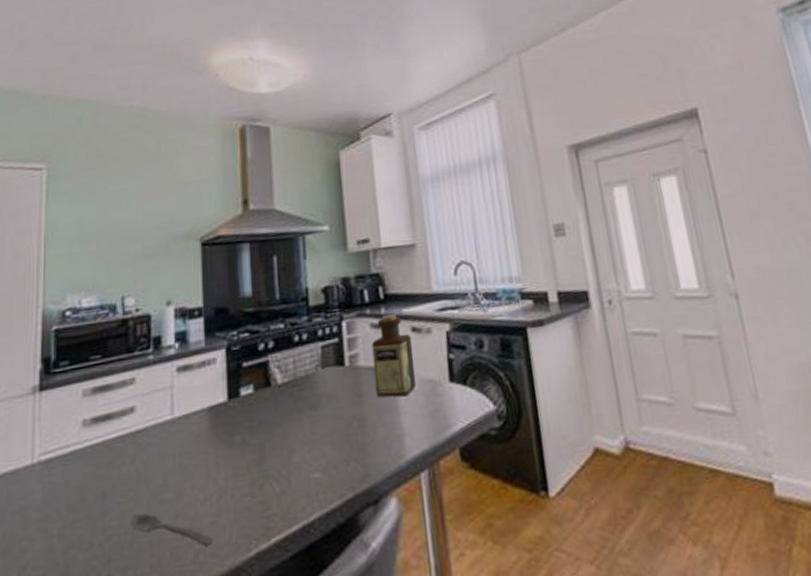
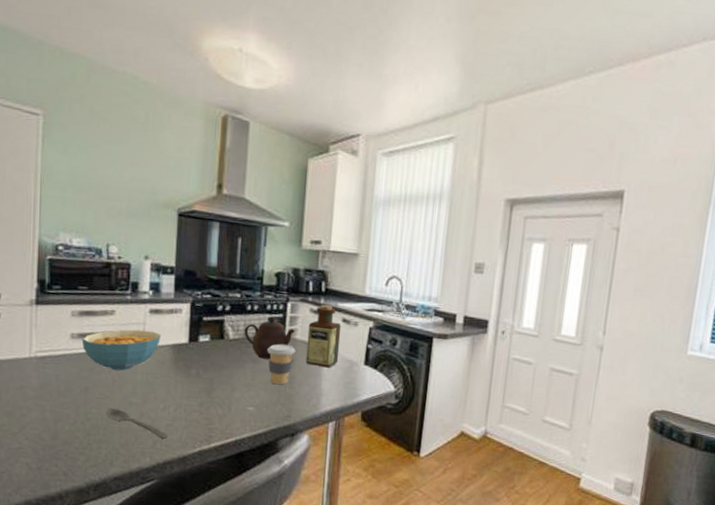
cereal bowl: none [96,394,193,459] -> present [81,329,161,371]
teapot: none [294,343,356,402] -> present [244,316,295,359]
coffee cup: none [326,375,361,435] -> present [267,344,296,385]

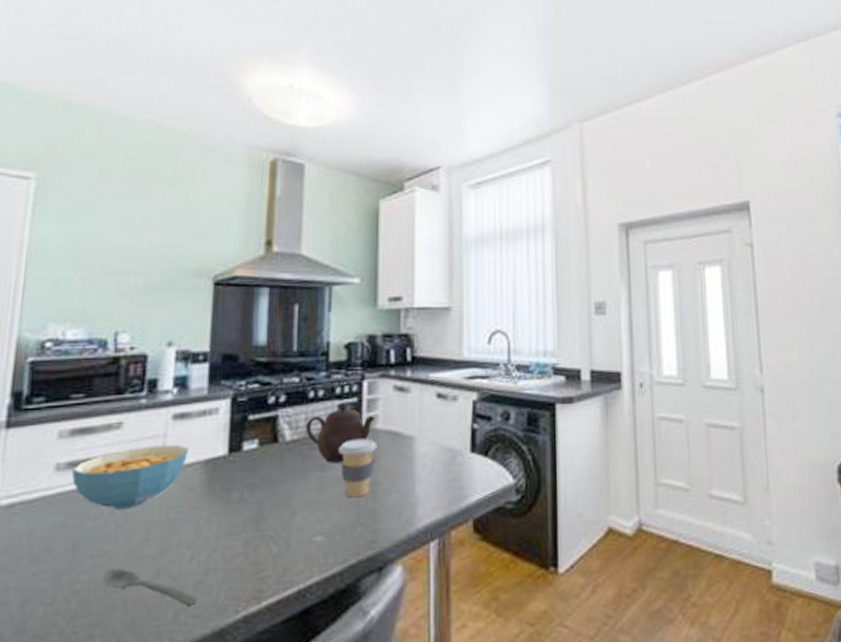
bottle: present [306,305,342,368] -> none [392,378,436,464]

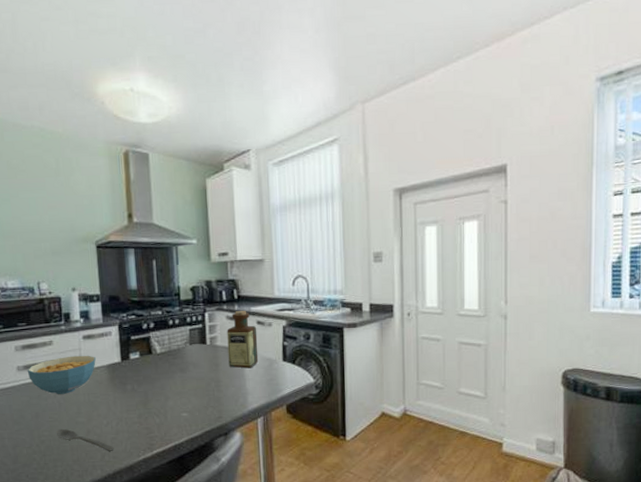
teapot: present [305,402,374,463] -> none [169,327,215,368]
coffee cup: present [339,438,377,498] -> none [192,351,218,390]
bottle: none [392,378,436,464] -> present [227,311,259,369]

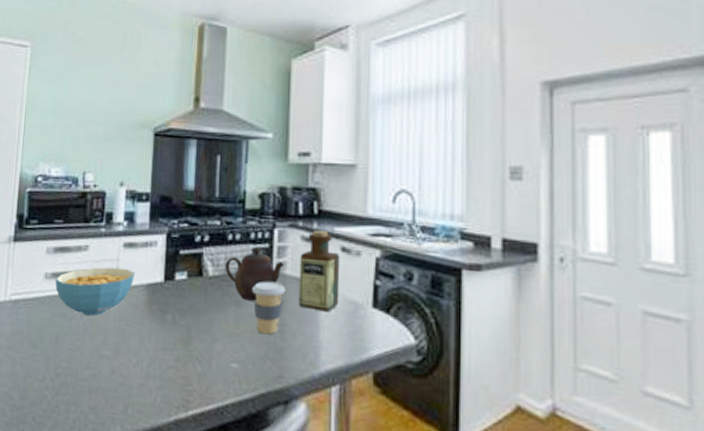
spoon: present [57,428,114,451] -> none [76,361,140,402]
teapot: none [169,327,215,368] -> present [225,247,284,301]
coffee cup: none [192,351,218,390] -> present [252,281,286,335]

